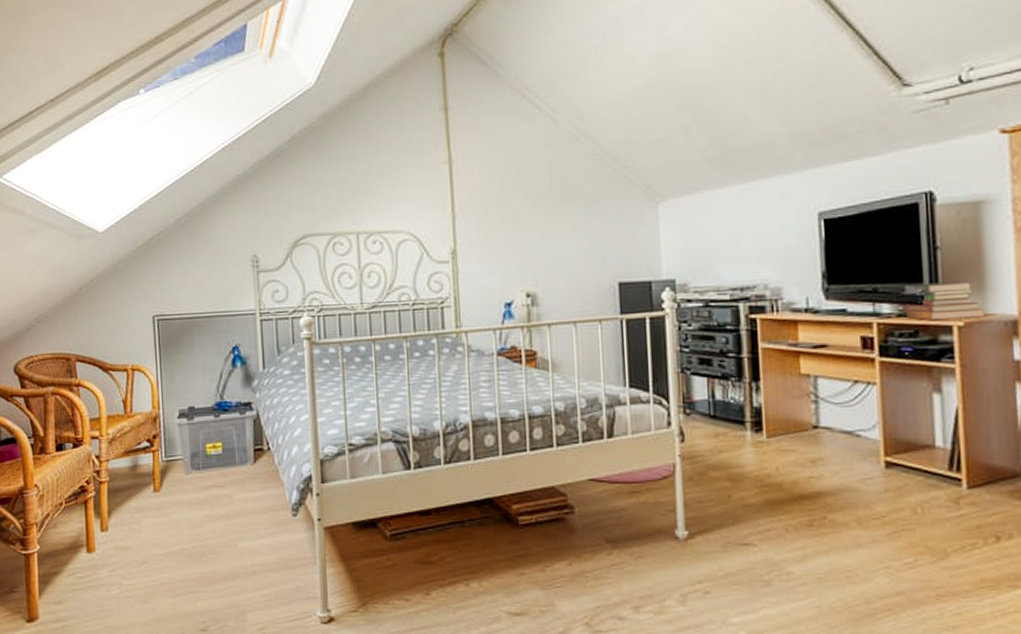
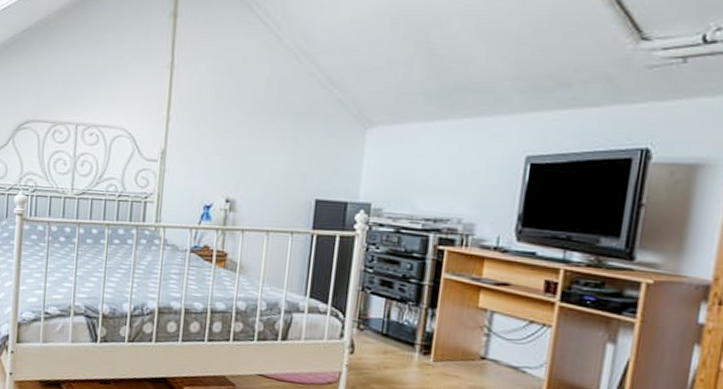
books: present [902,281,986,321] -> none [594,237,679,278]

